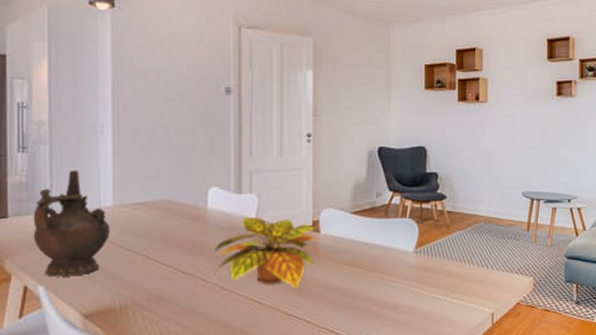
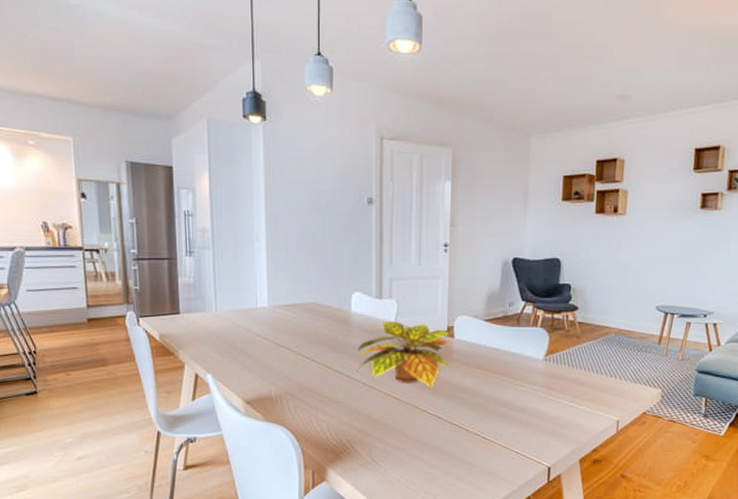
ceremonial vessel: present [33,170,110,277] -> none [200,273,266,367]

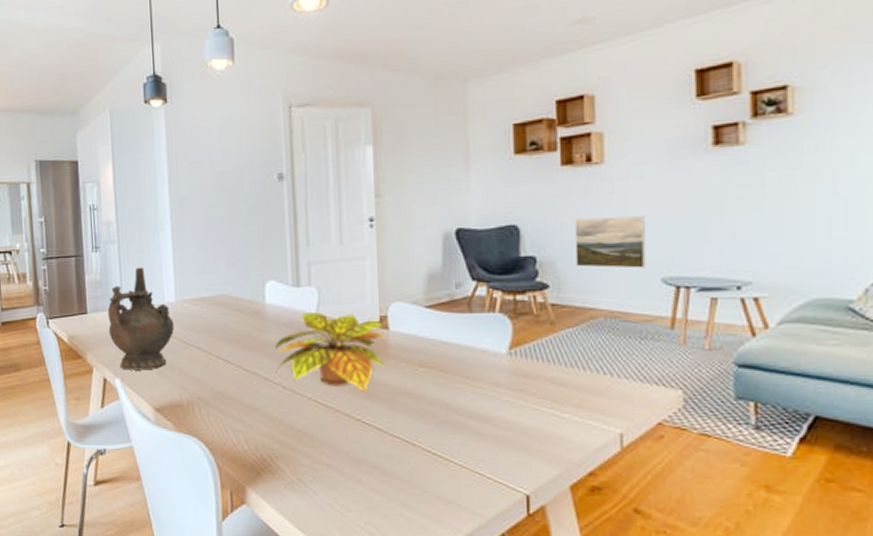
ceremonial vessel: none [200,273,266,367] -> present [107,267,174,370]
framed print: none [599,257,650,298] -> present [575,216,646,269]

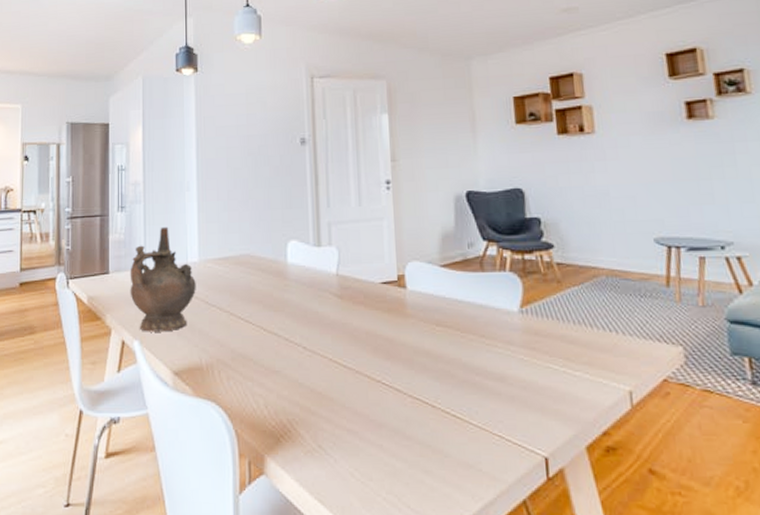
plant: present [275,312,386,392] -> none [296,272,404,352]
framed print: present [575,216,646,269] -> none [573,181,639,230]

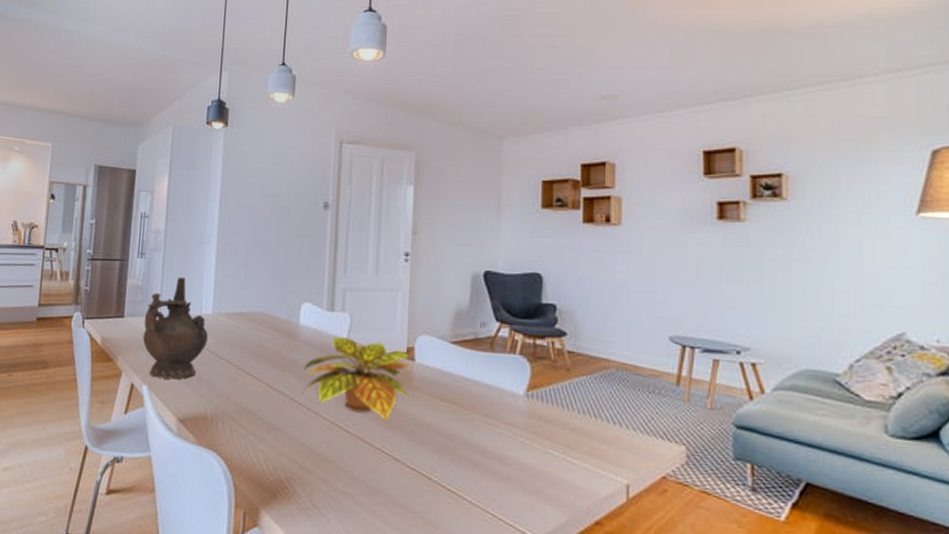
plant: none [296,272,404,352] -> present [302,337,412,421]

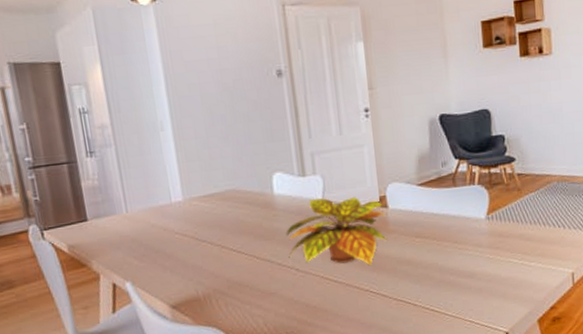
ceremonial vessel: present [142,277,208,380] -> none [110,168,184,273]

